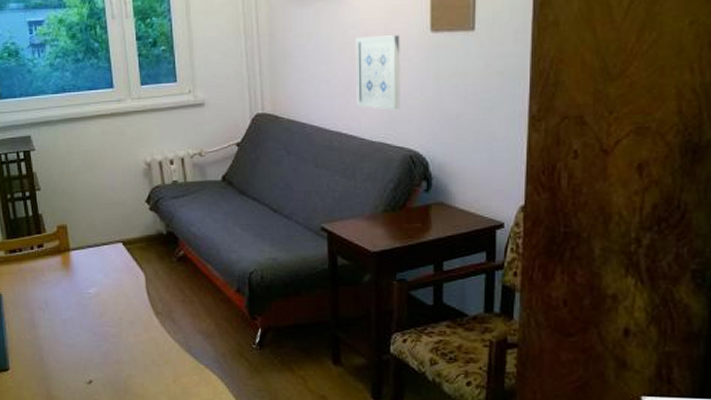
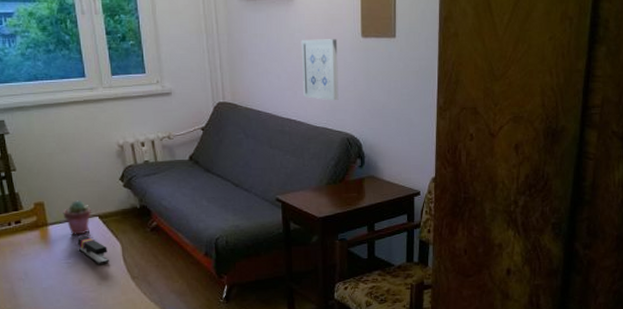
potted succulent: none [85,224,115,263] -> present [63,200,91,235]
stapler: none [100,264,132,298] -> present [77,236,109,265]

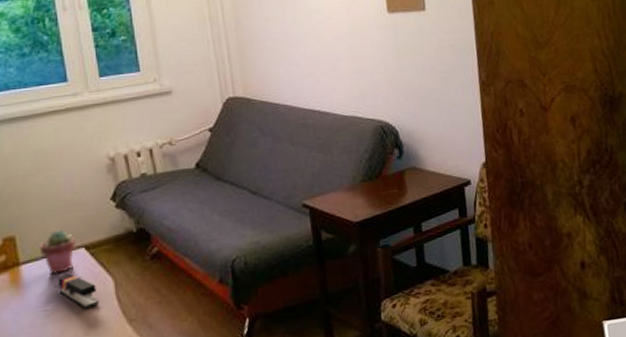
wall art: present [301,39,339,101] -> none [319,17,368,86]

